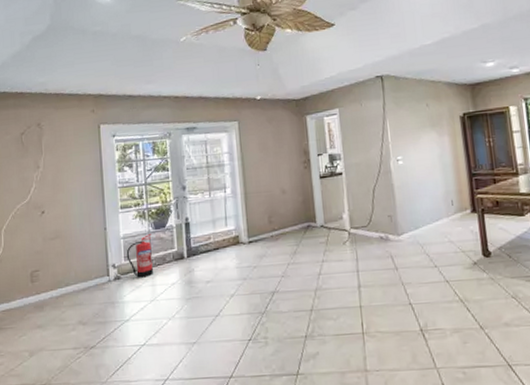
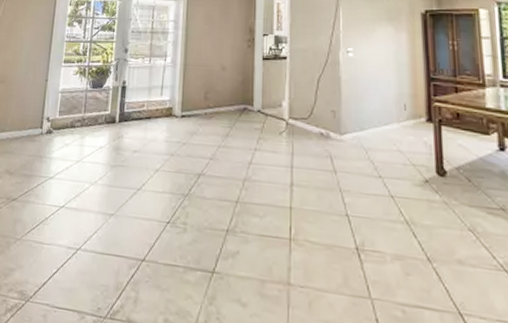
fire extinguisher: present [126,234,154,278] -> none [61,92,88,136]

